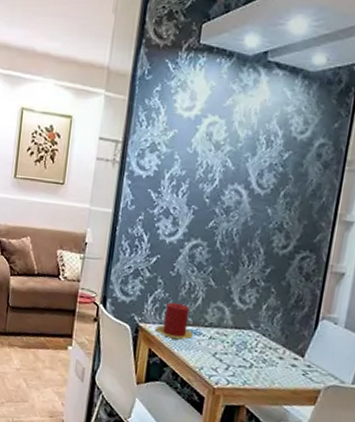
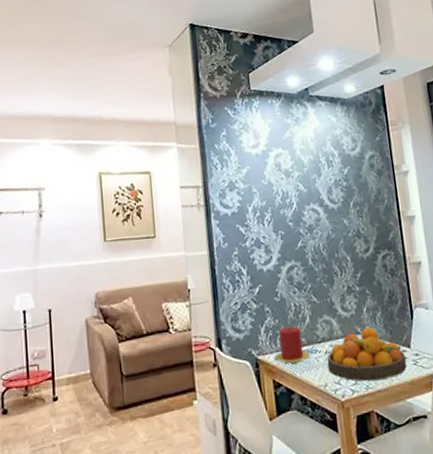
fruit bowl: none [208,325,296,381] -> present [327,327,407,382]

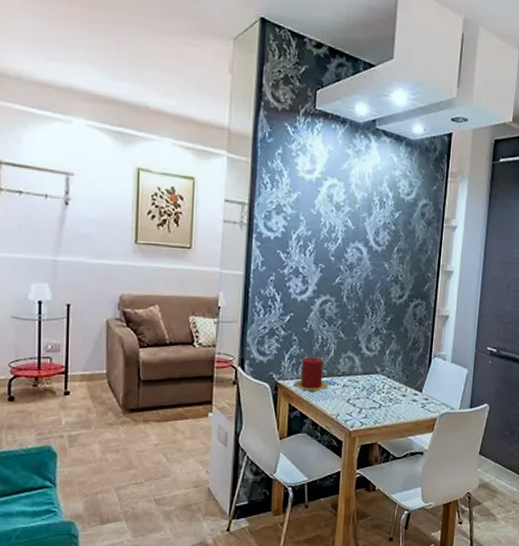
fruit bowl: present [327,327,407,382] -> none [342,369,416,417]

